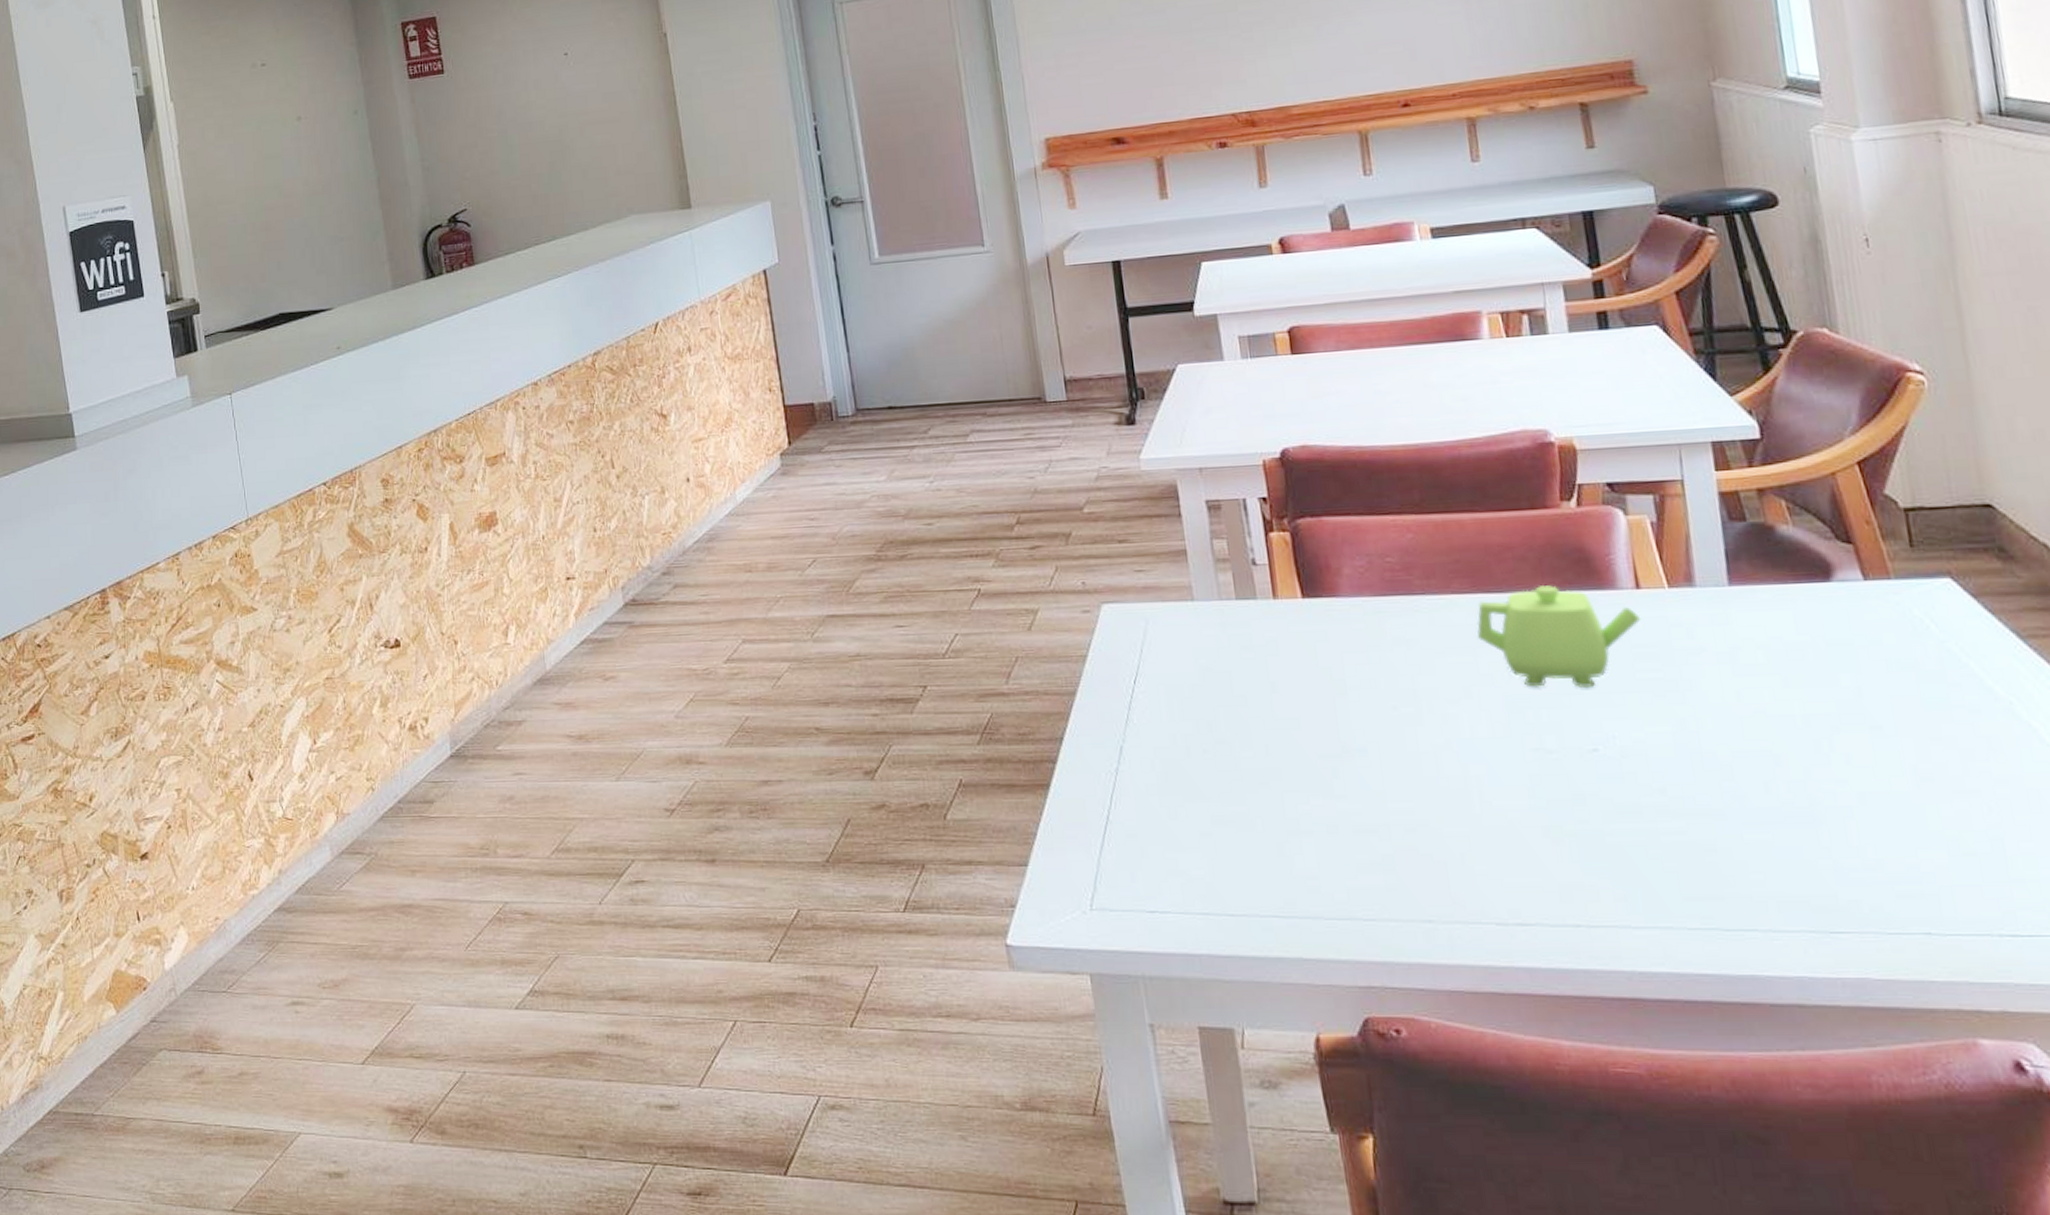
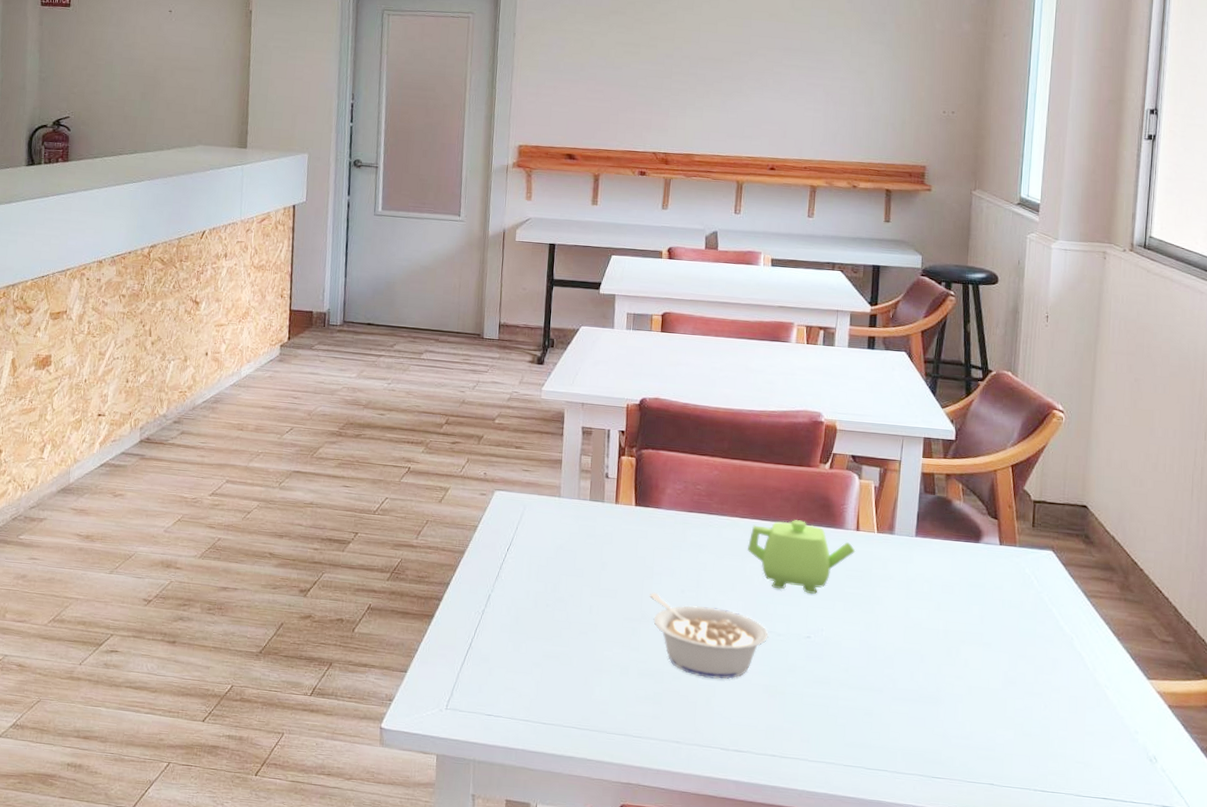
legume: none [1347,714,1535,826] -> present [649,592,769,679]

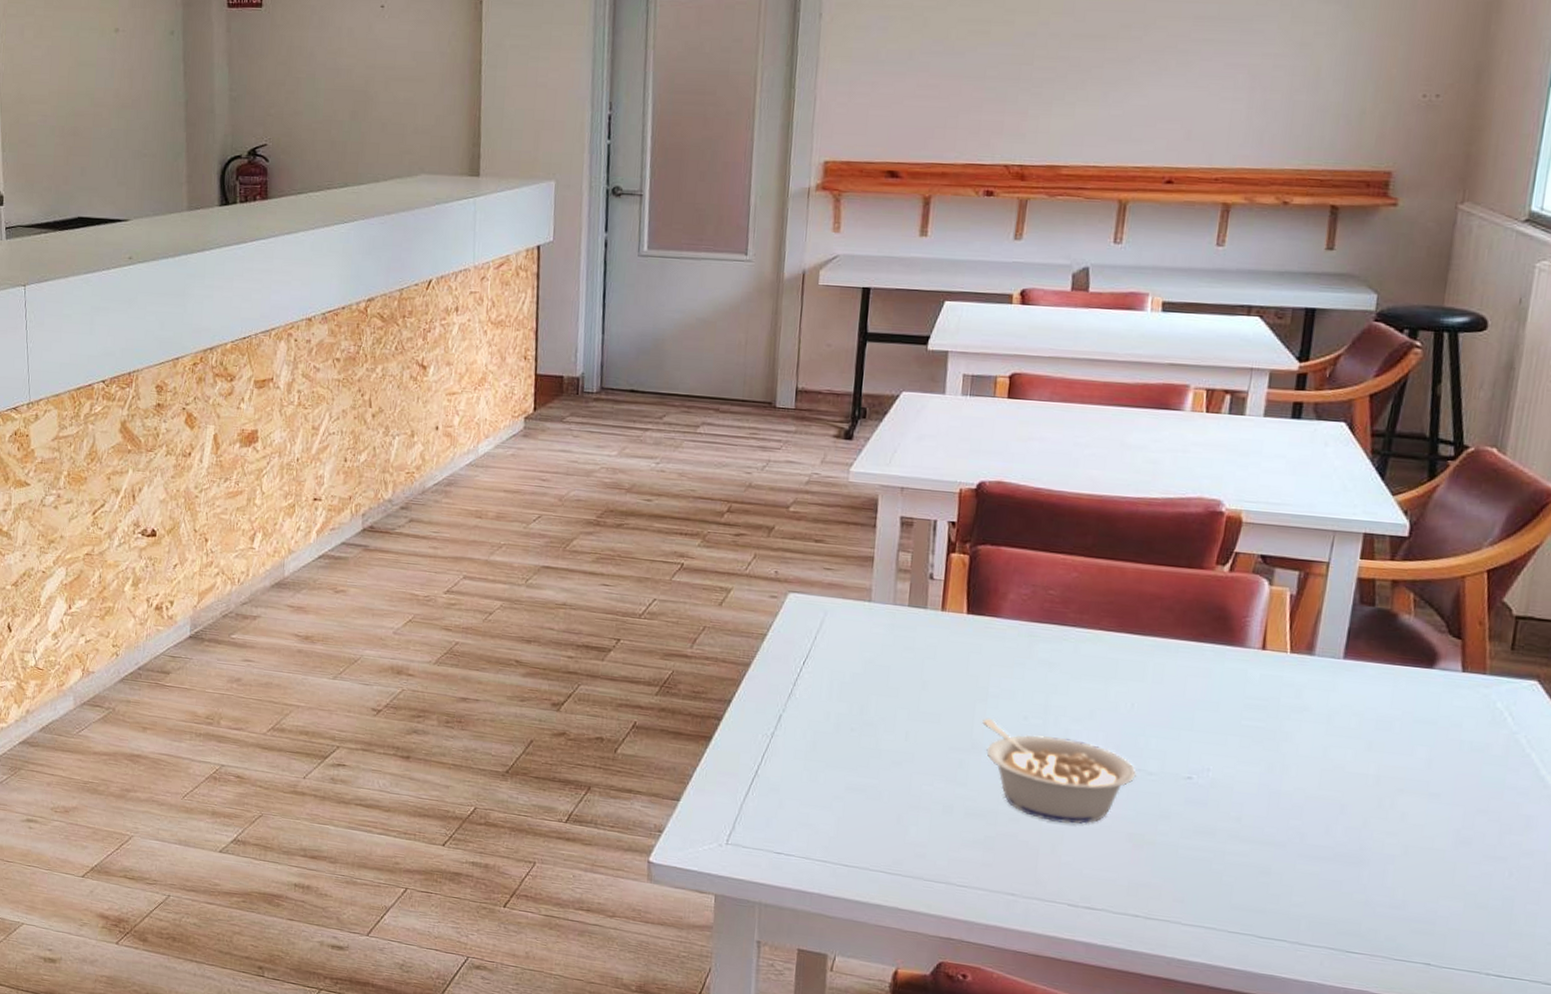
teapot: present [748,520,856,594] -> none [1113,634,1259,726]

